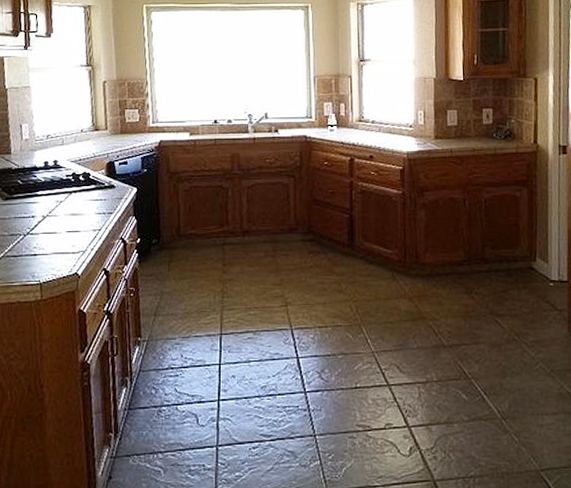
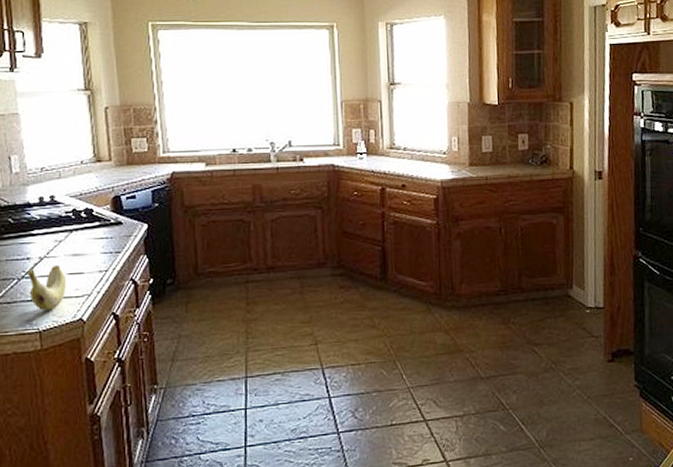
banana: none [31,224,65,264] -> present [26,265,67,310]

